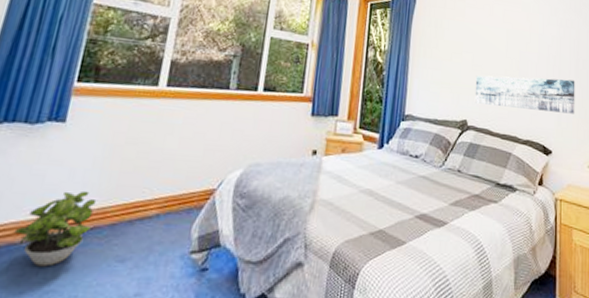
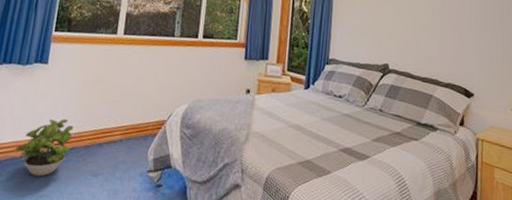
wall art: present [474,75,575,114] -> none [395,22,499,59]

